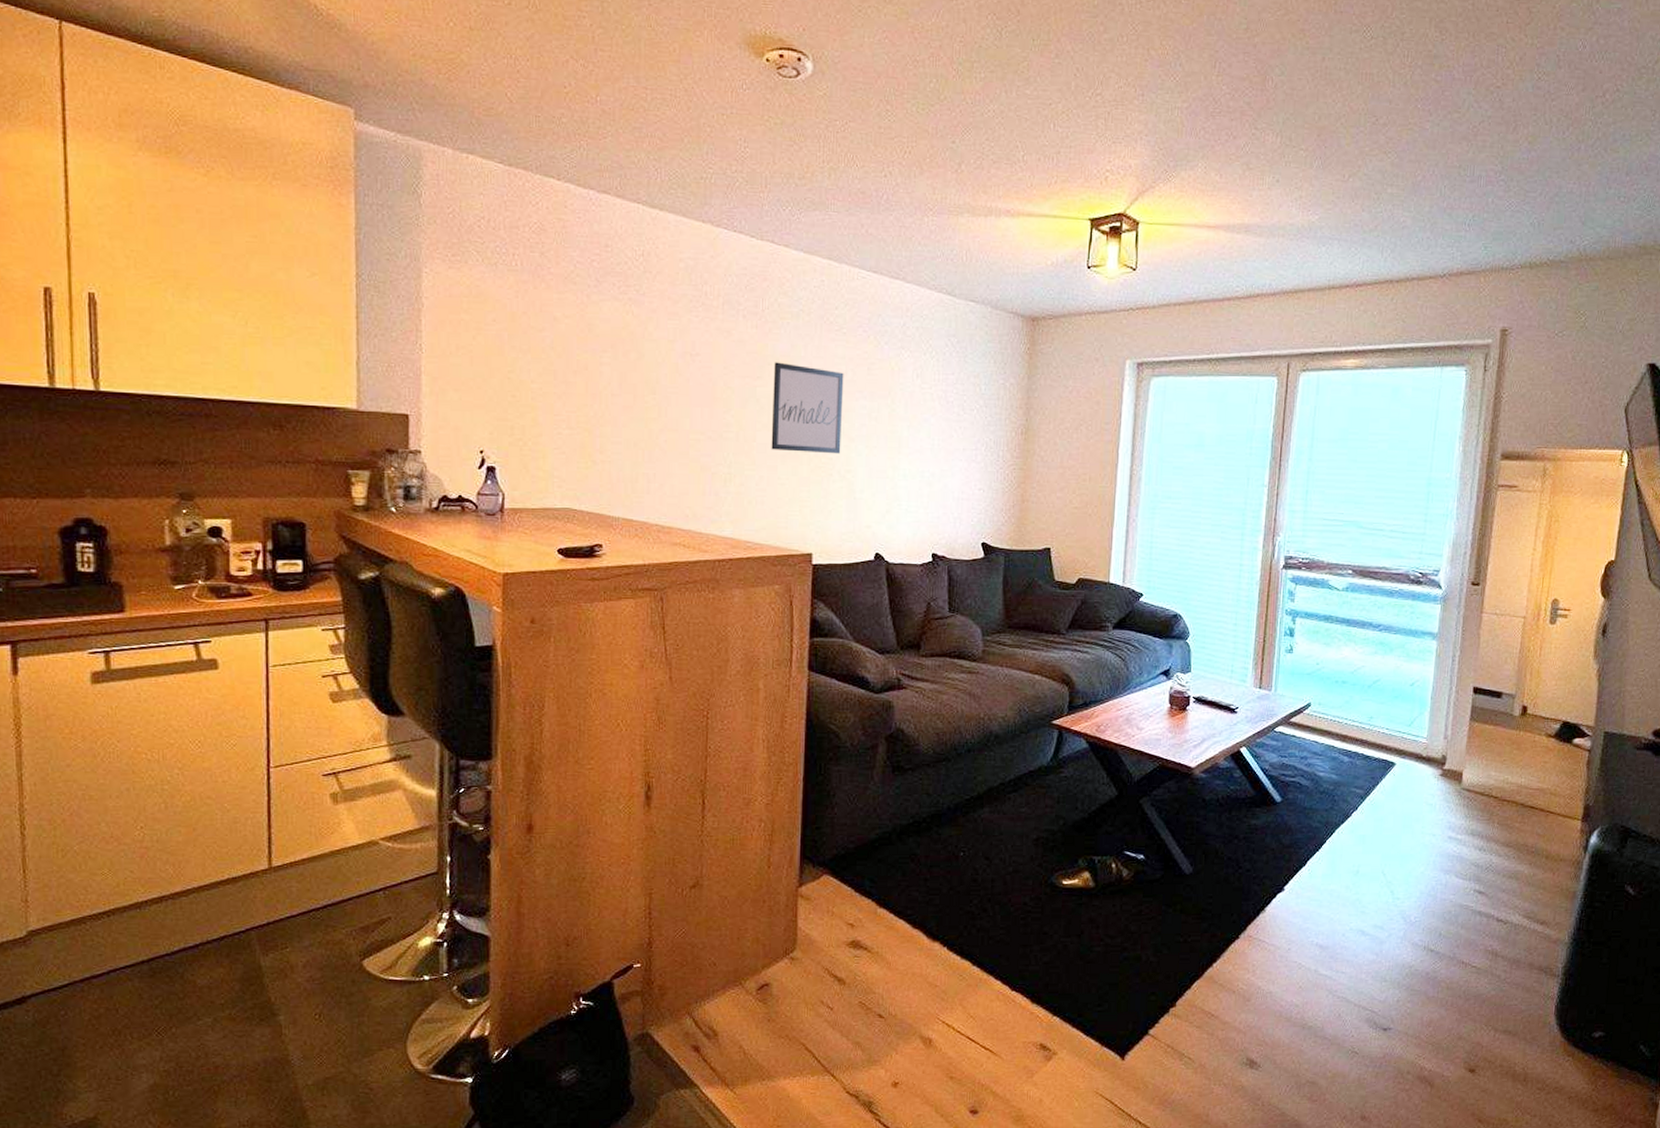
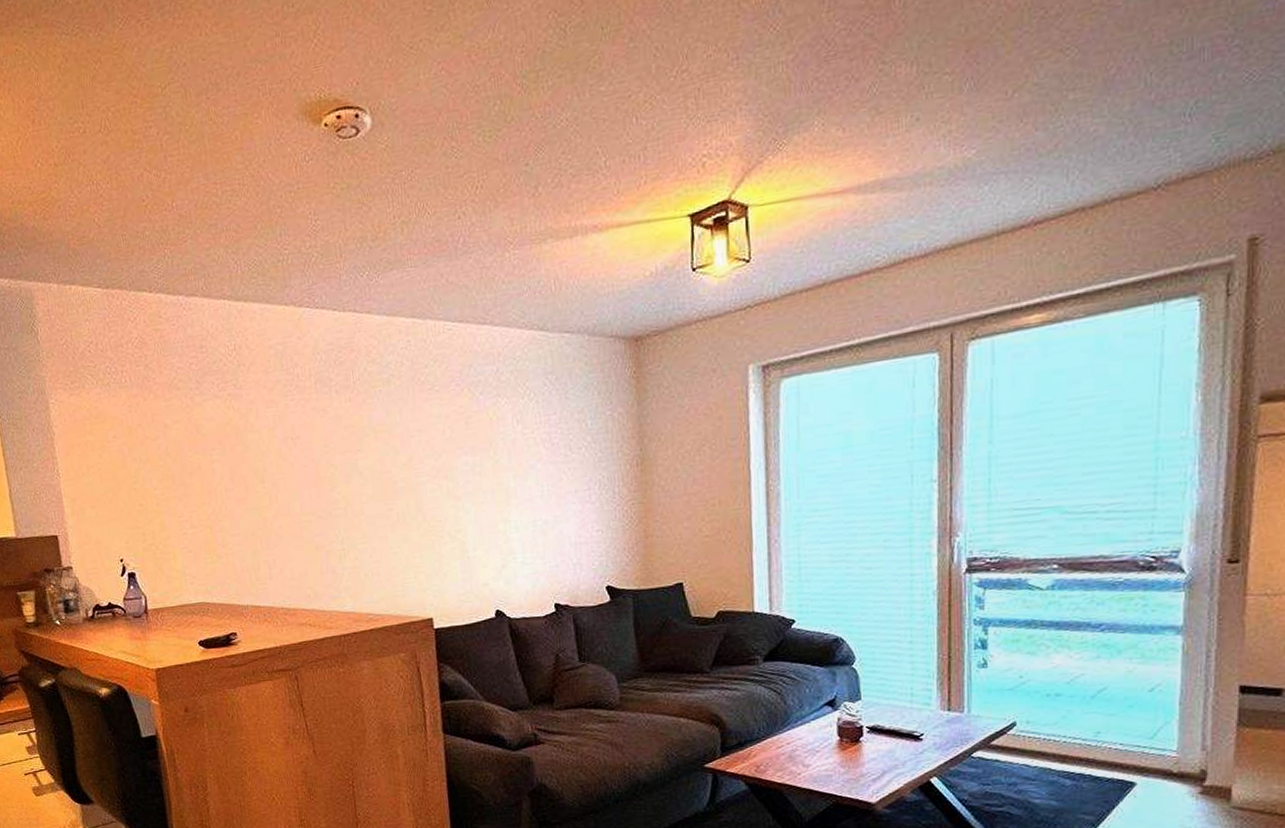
wall art: present [771,362,844,454] -> none [371,431,449,521]

